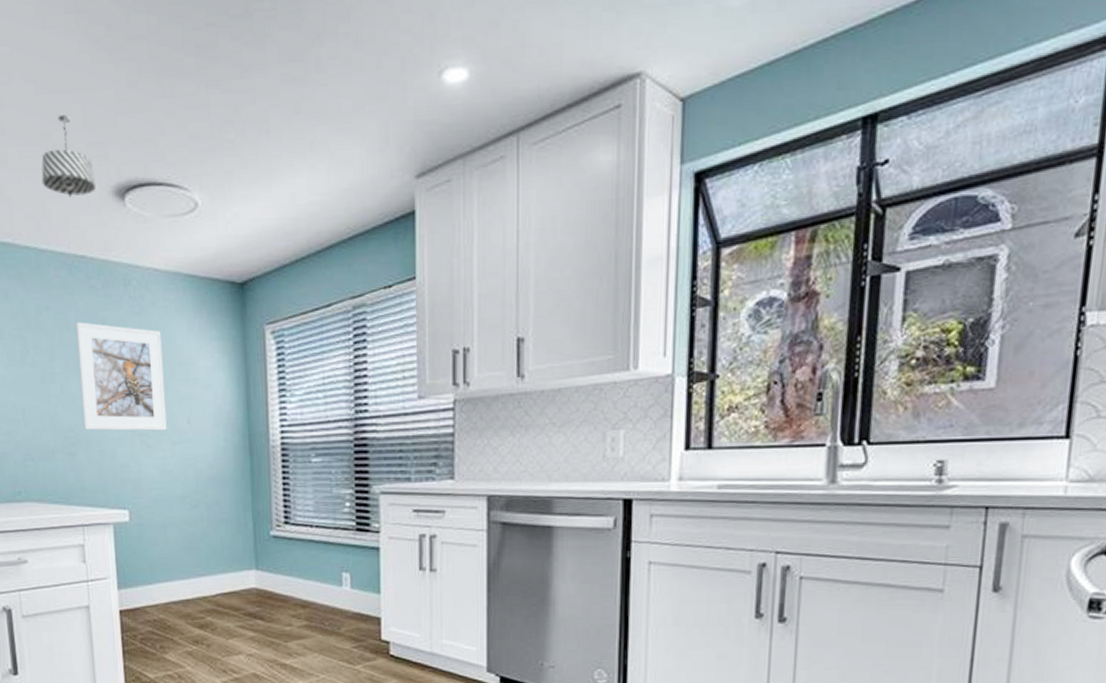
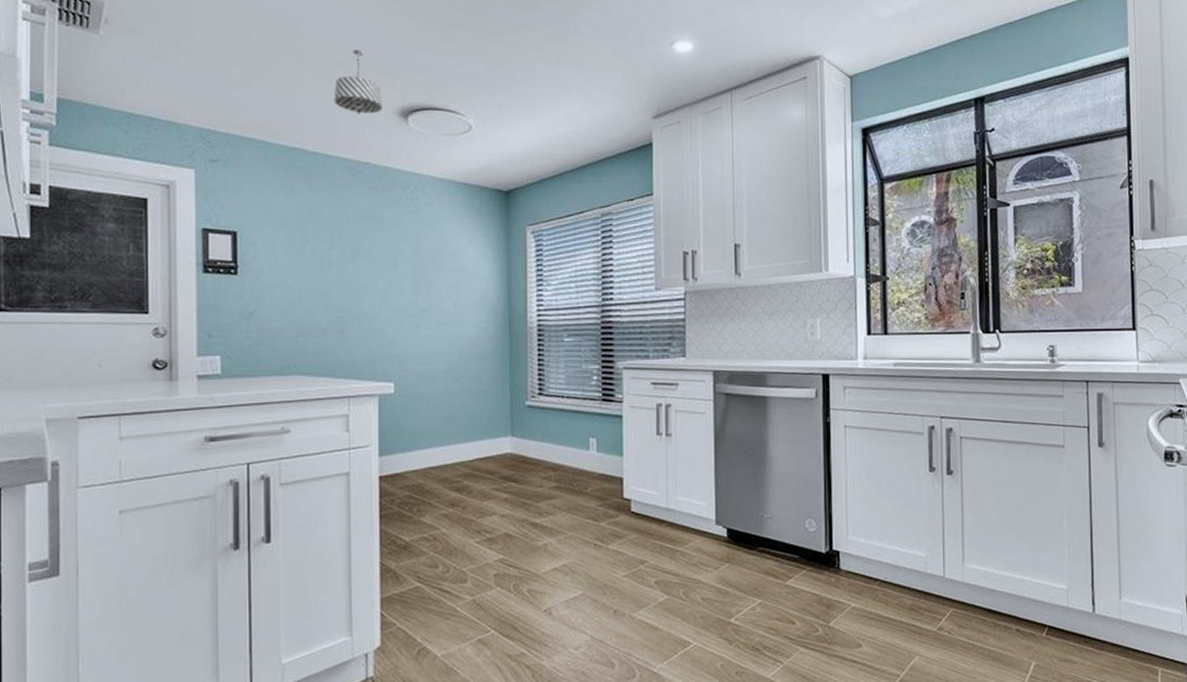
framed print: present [75,321,167,431] -> none [355,217,435,312]

